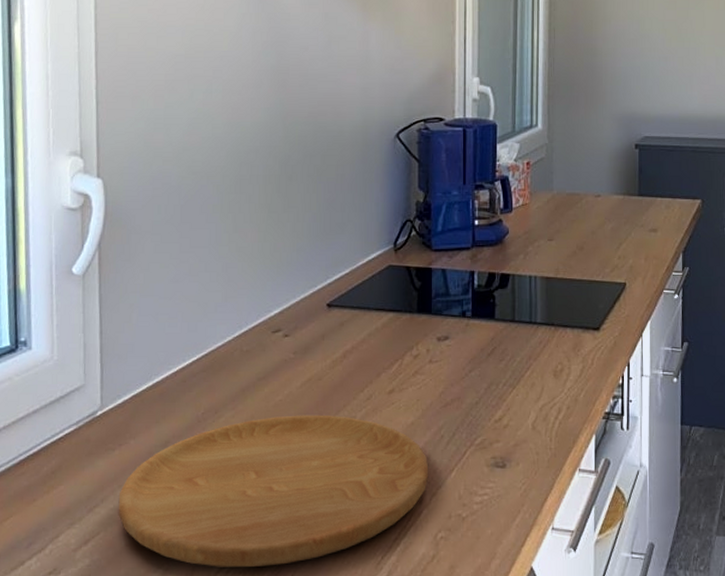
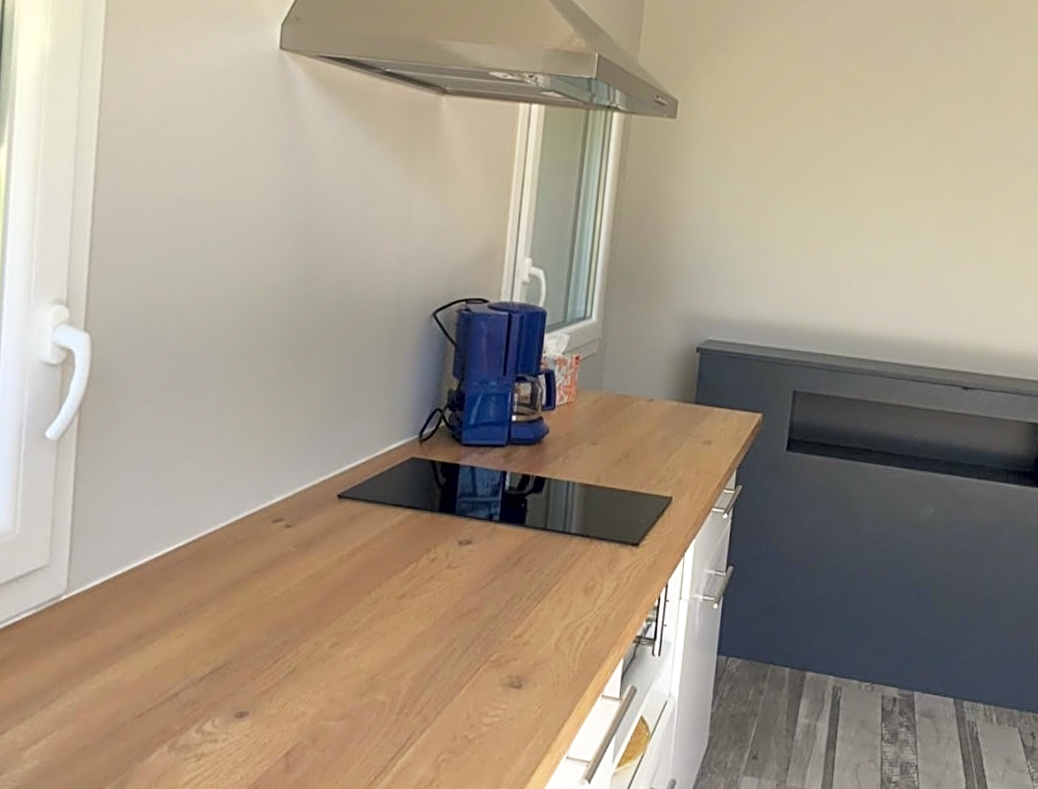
cutting board: present [118,414,429,568] -> none [76,615,437,781]

